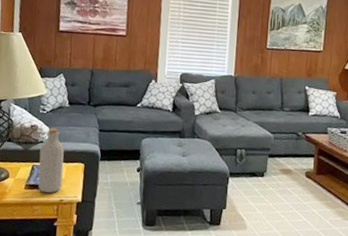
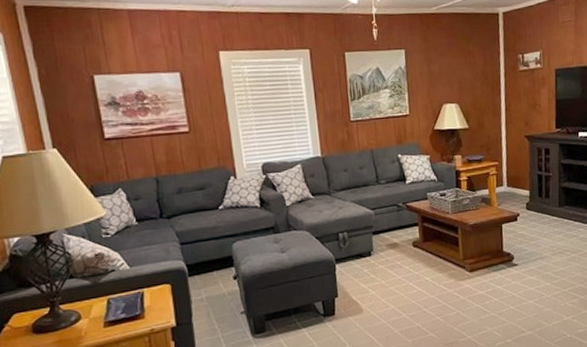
bottle: present [38,127,64,194] -> none [113,251,150,327]

